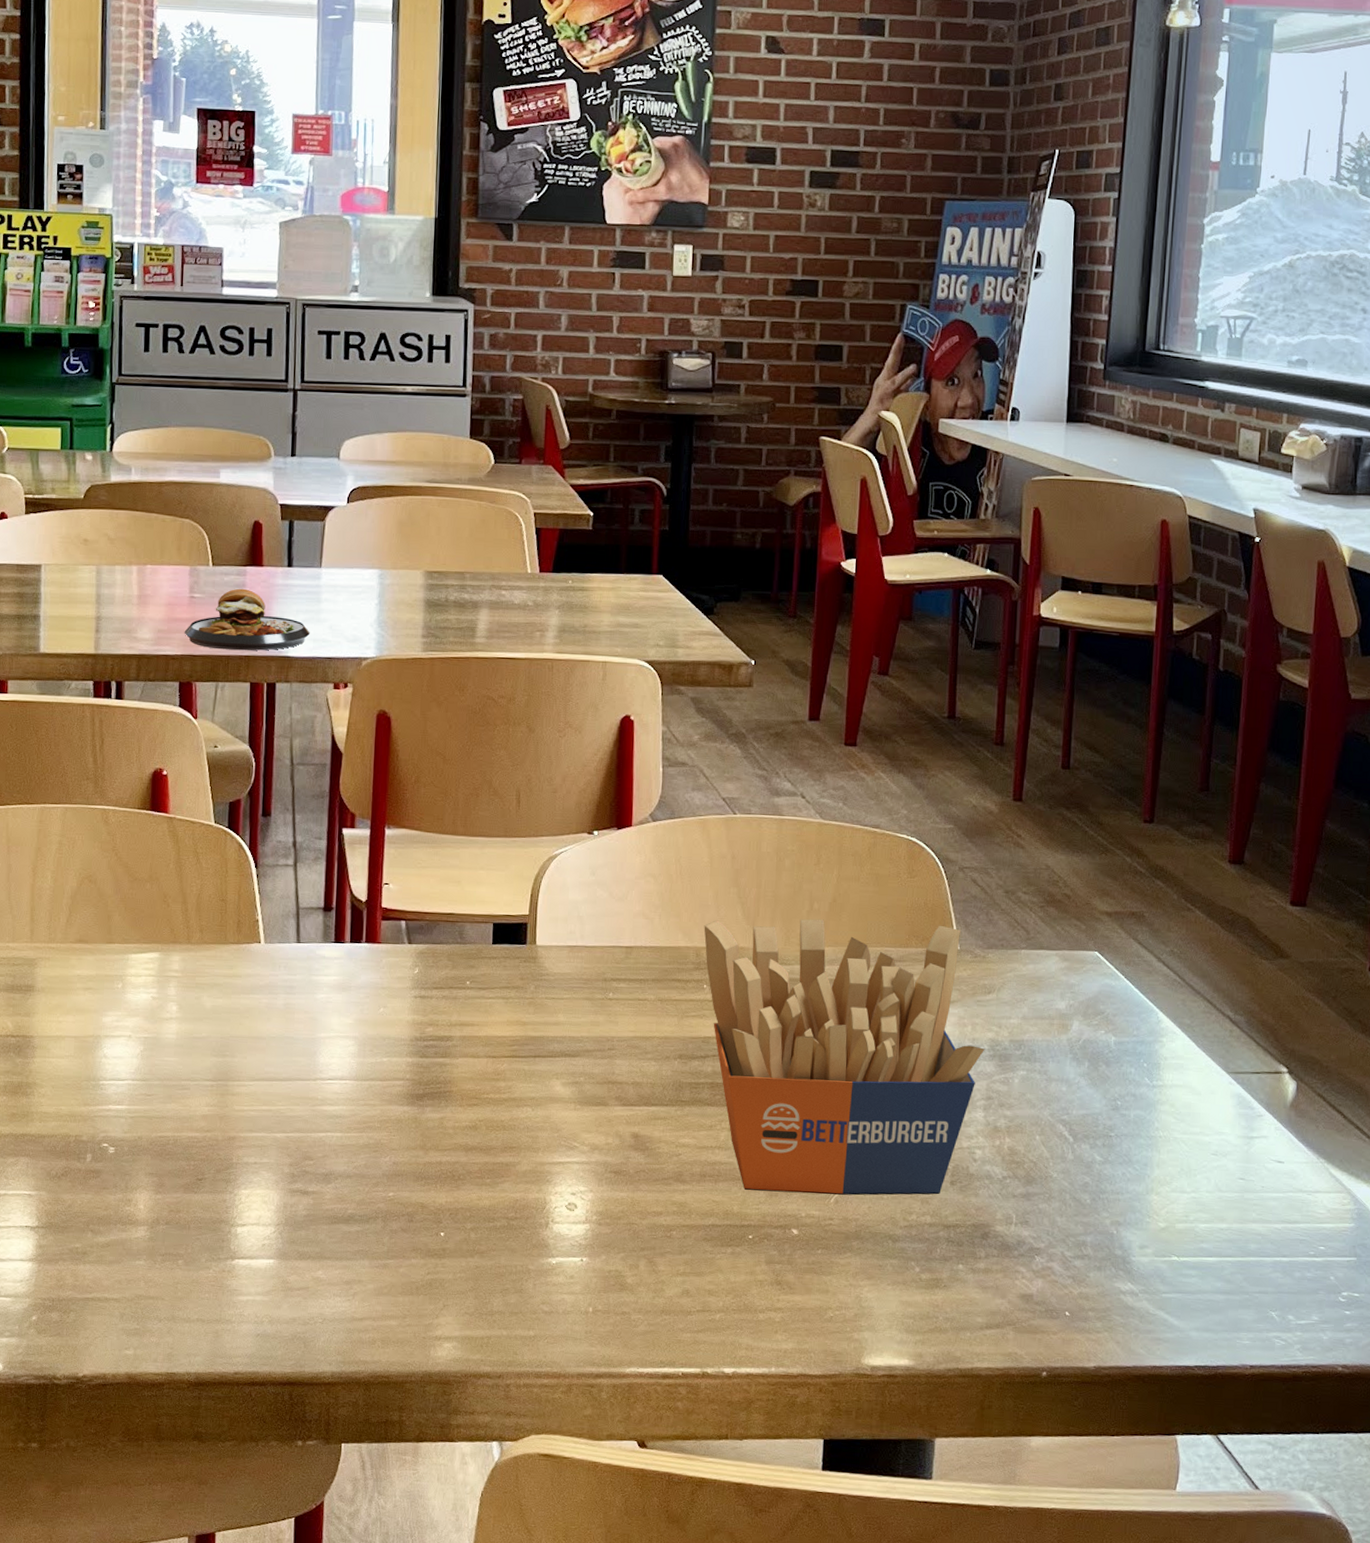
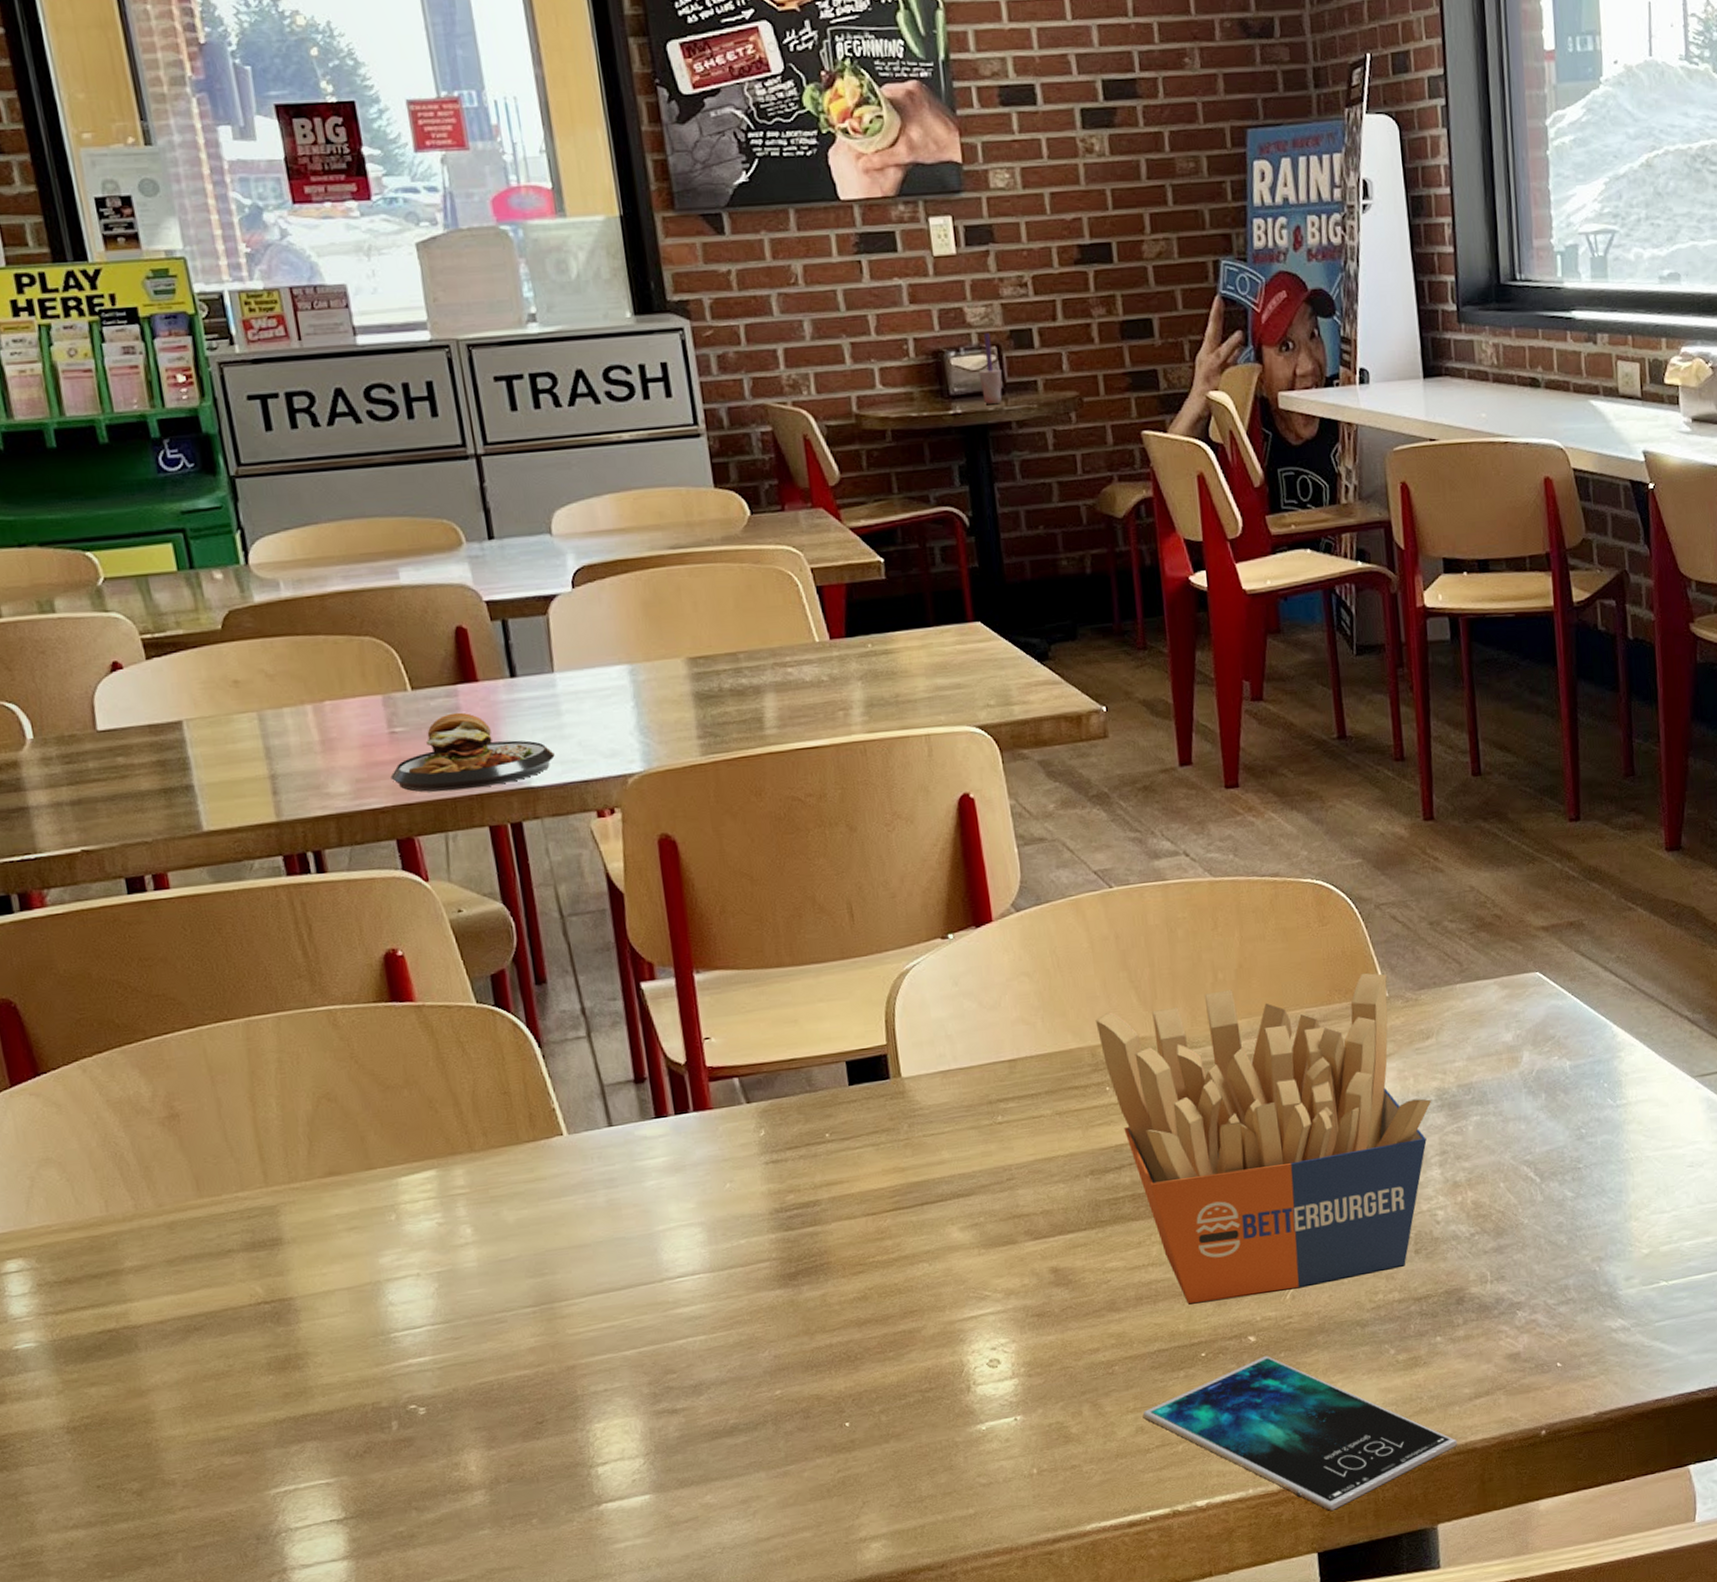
smartphone: none [690,1249,965,1405] -> present [1142,1356,1458,1512]
beverage cup: none [694,342,714,400] -> present [978,333,1003,405]

